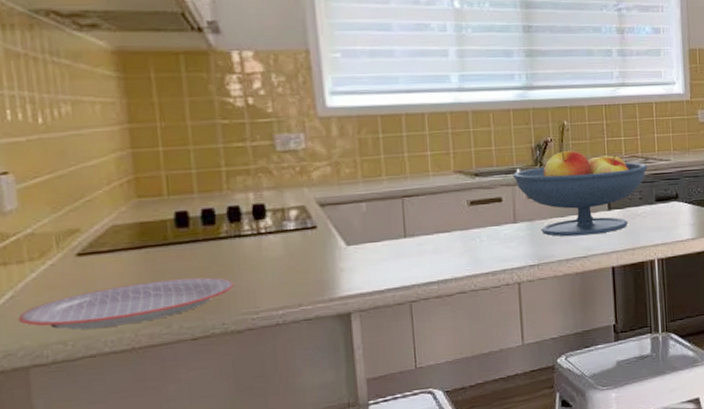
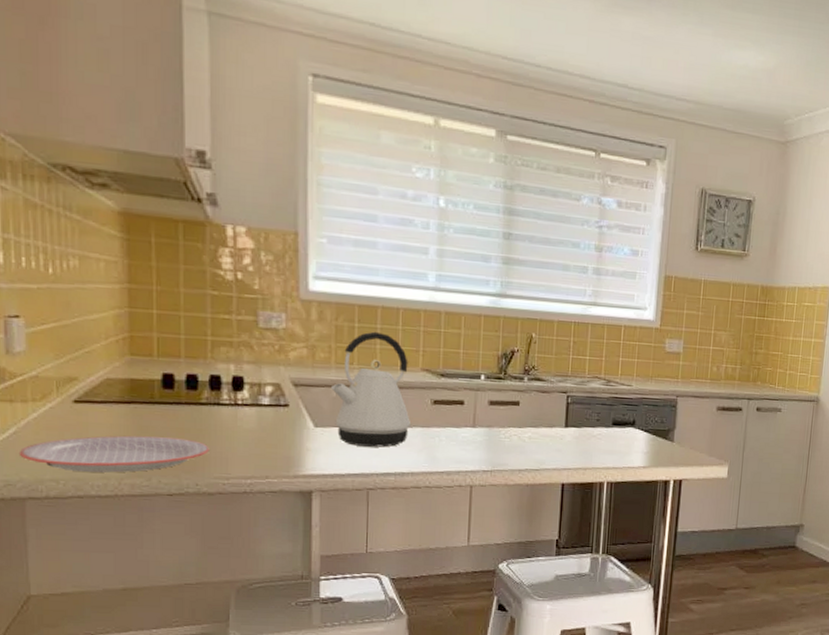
kettle: none [359,139,450,259] -> present [330,331,412,448]
fruit bowl: present [512,150,648,237] -> none [476,362,609,450]

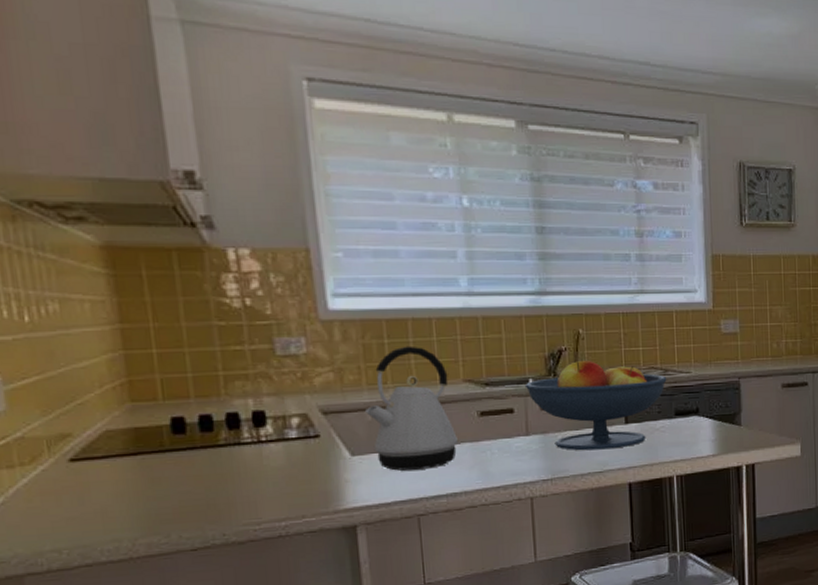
plate: present [18,435,209,473] -> none [9,486,235,538]
fruit bowl: none [476,362,609,450] -> present [524,360,667,451]

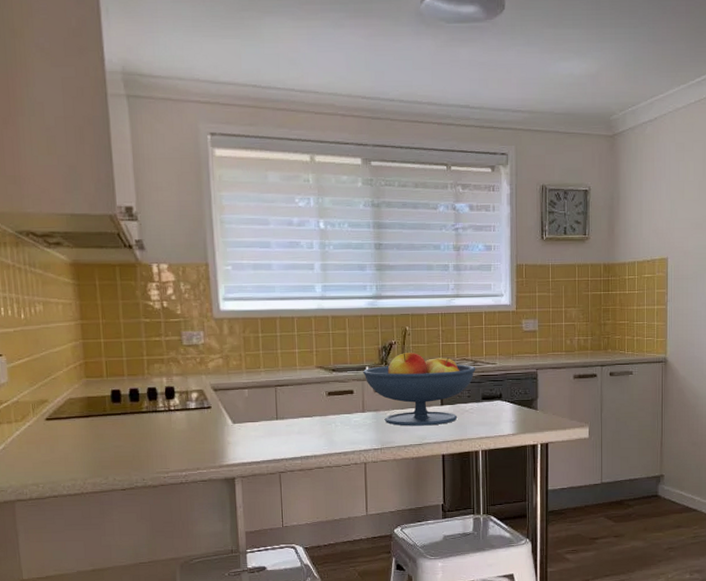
kettle: present [364,346,459,471] -> none [243,339,311,437]

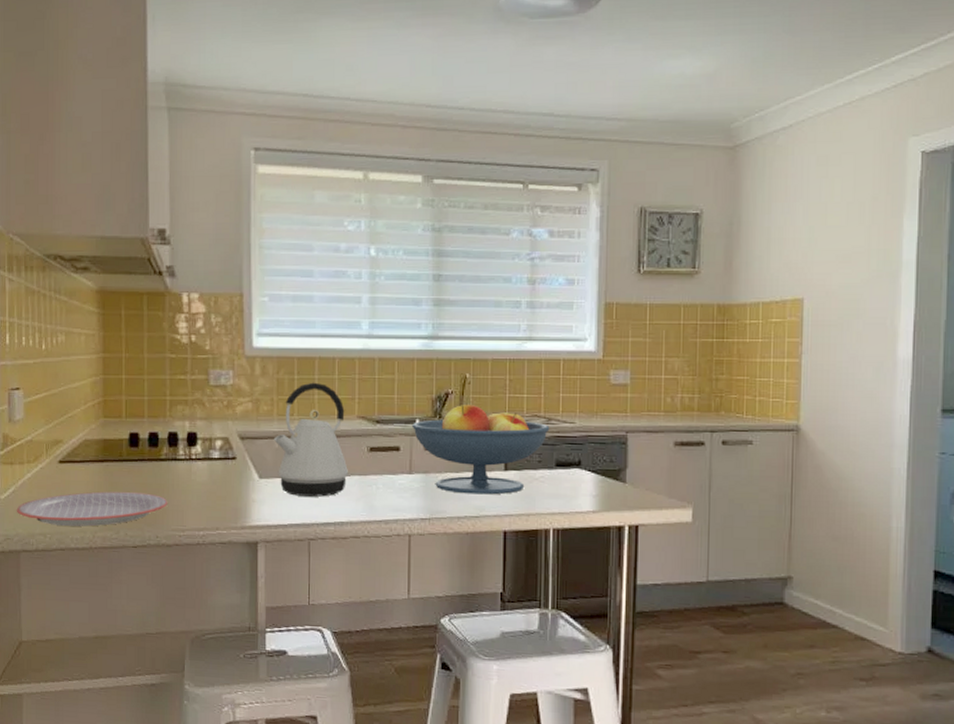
plate: none [7,442,152,476] -> present [16,491,168,527]
kettle: none [243,339,311,437] -> present [273,382,349,497]

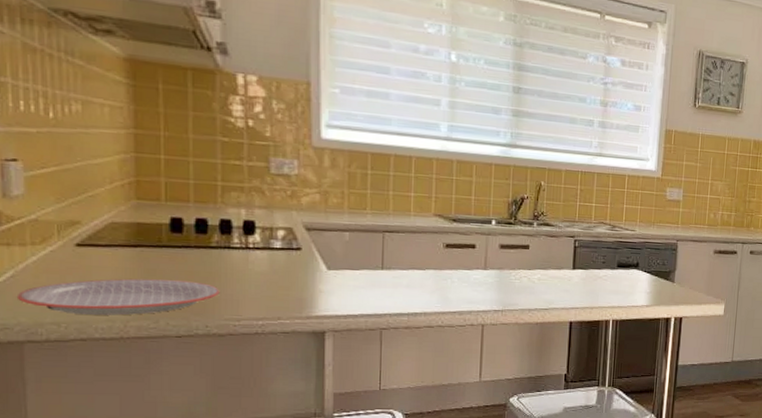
kettle: present [273,382,349,497] -> none [343,178,424,289]
fruit bowl: present [411,404,550,495] -> none [487,208,614,290]

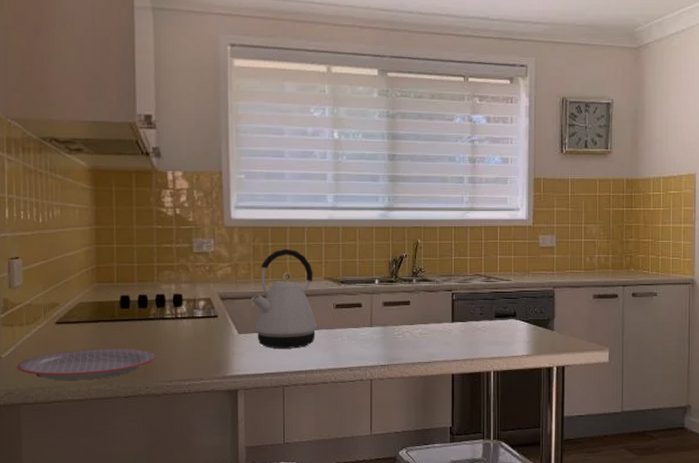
kettle: none [343,178,424,289] -> present [250,248,318,349]

